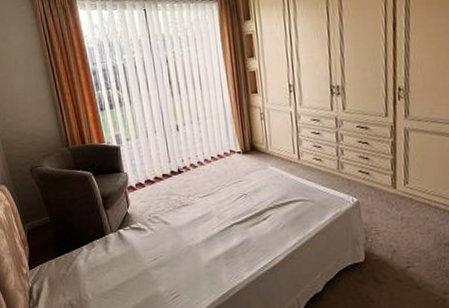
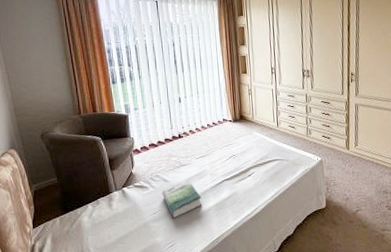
book: none [162,223,209,266] -> present [162,181,202,218]

